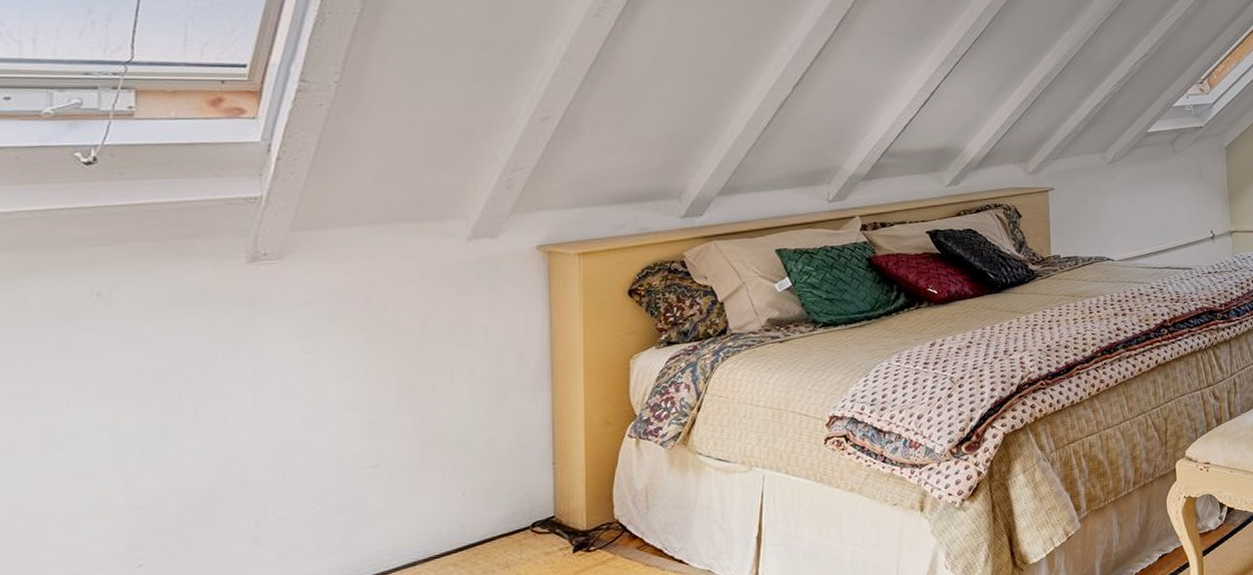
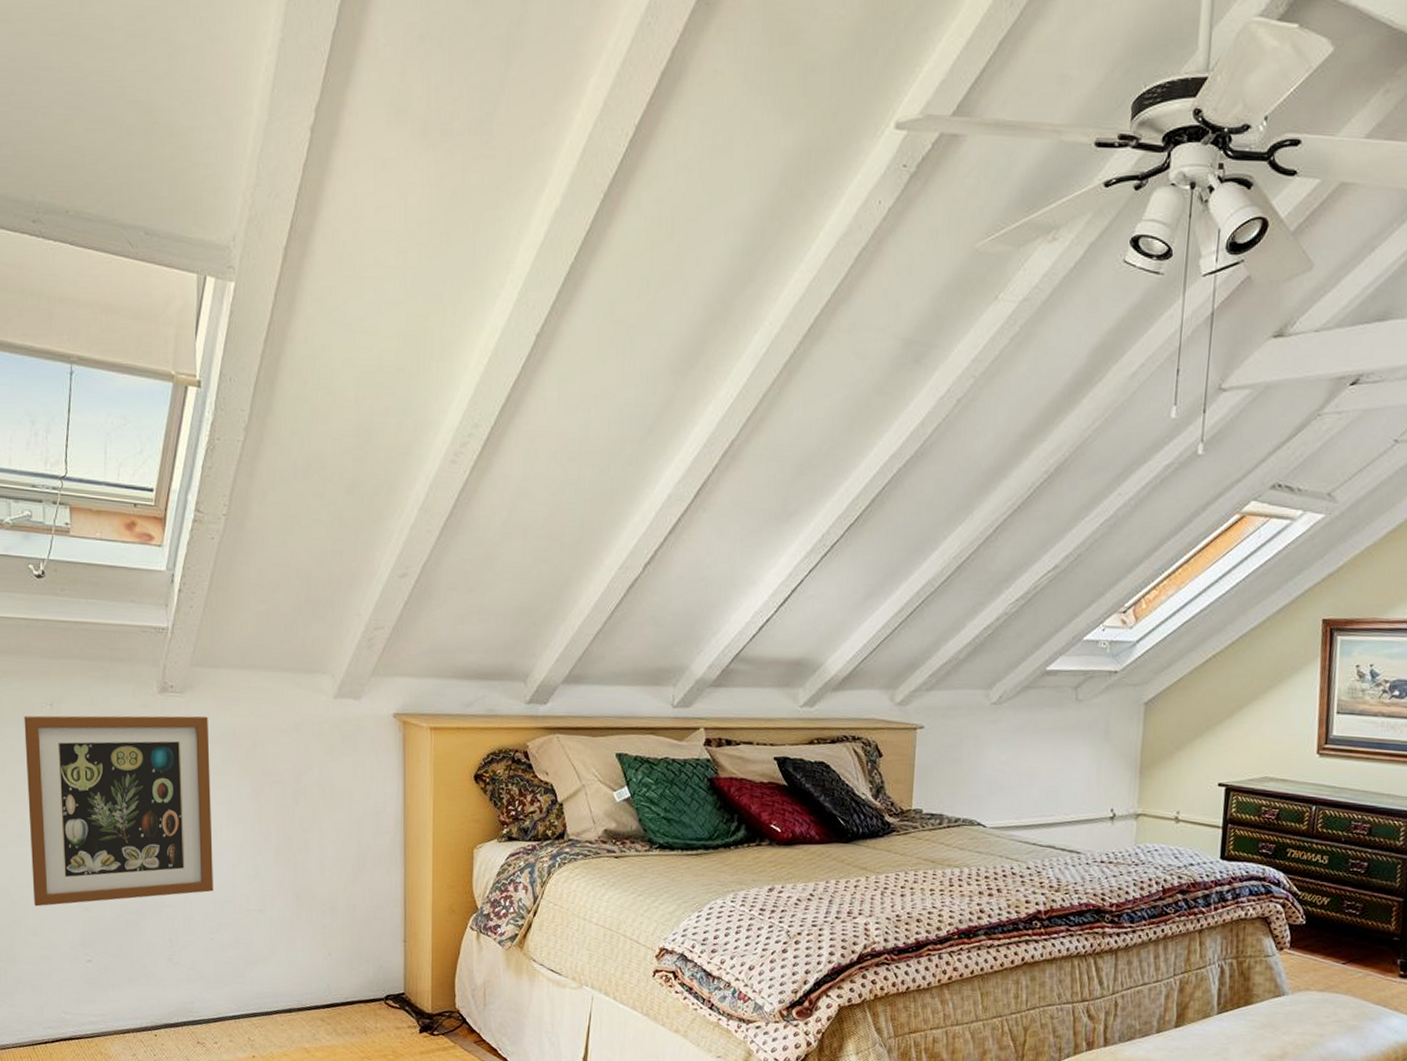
wall art: none [58,278,315,519] -> present [24,715,213,907]

